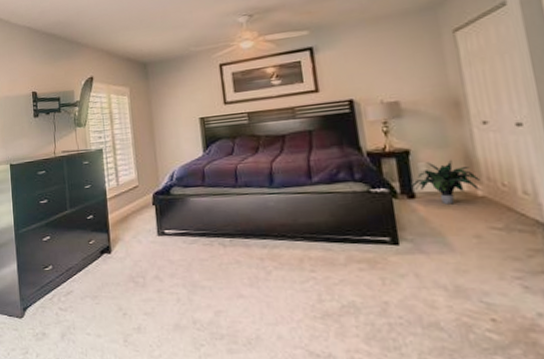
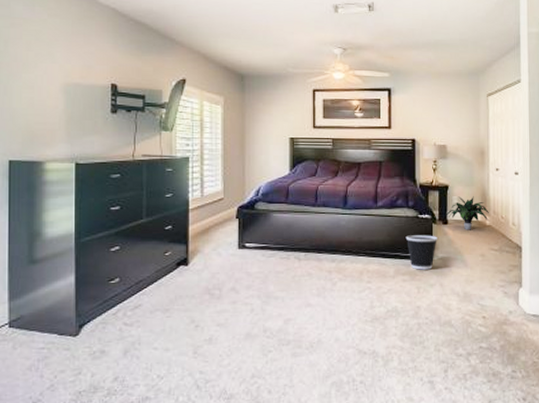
wastebasket: none [355,213,403,256] -> present [405,235,437,270]

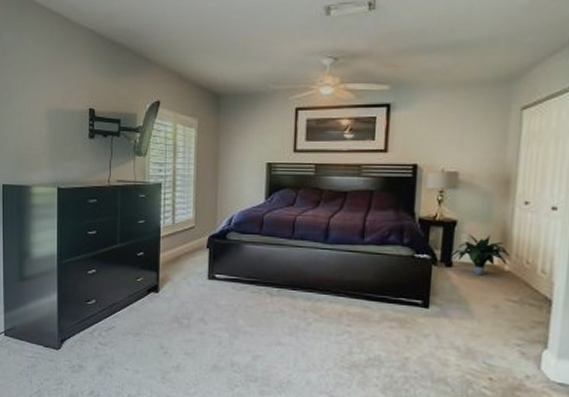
wastebasket: present [405,235,437,270] -> none [396,277,437,318]

